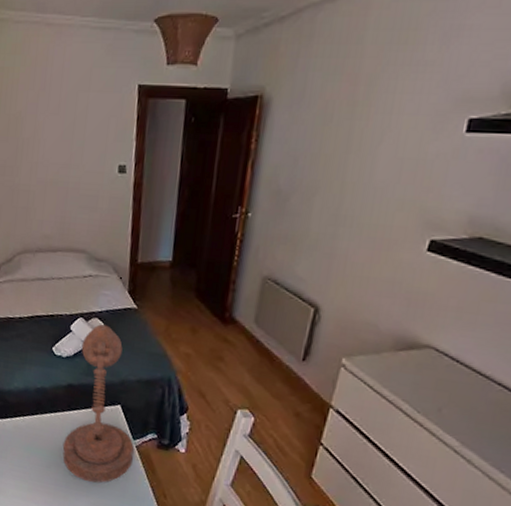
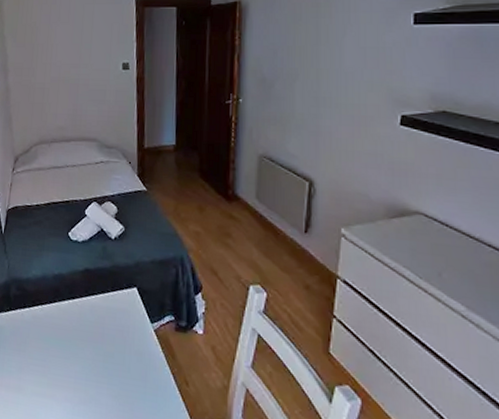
desk lamp: present [62,324,134,483] -> none [81,207,152,373]

